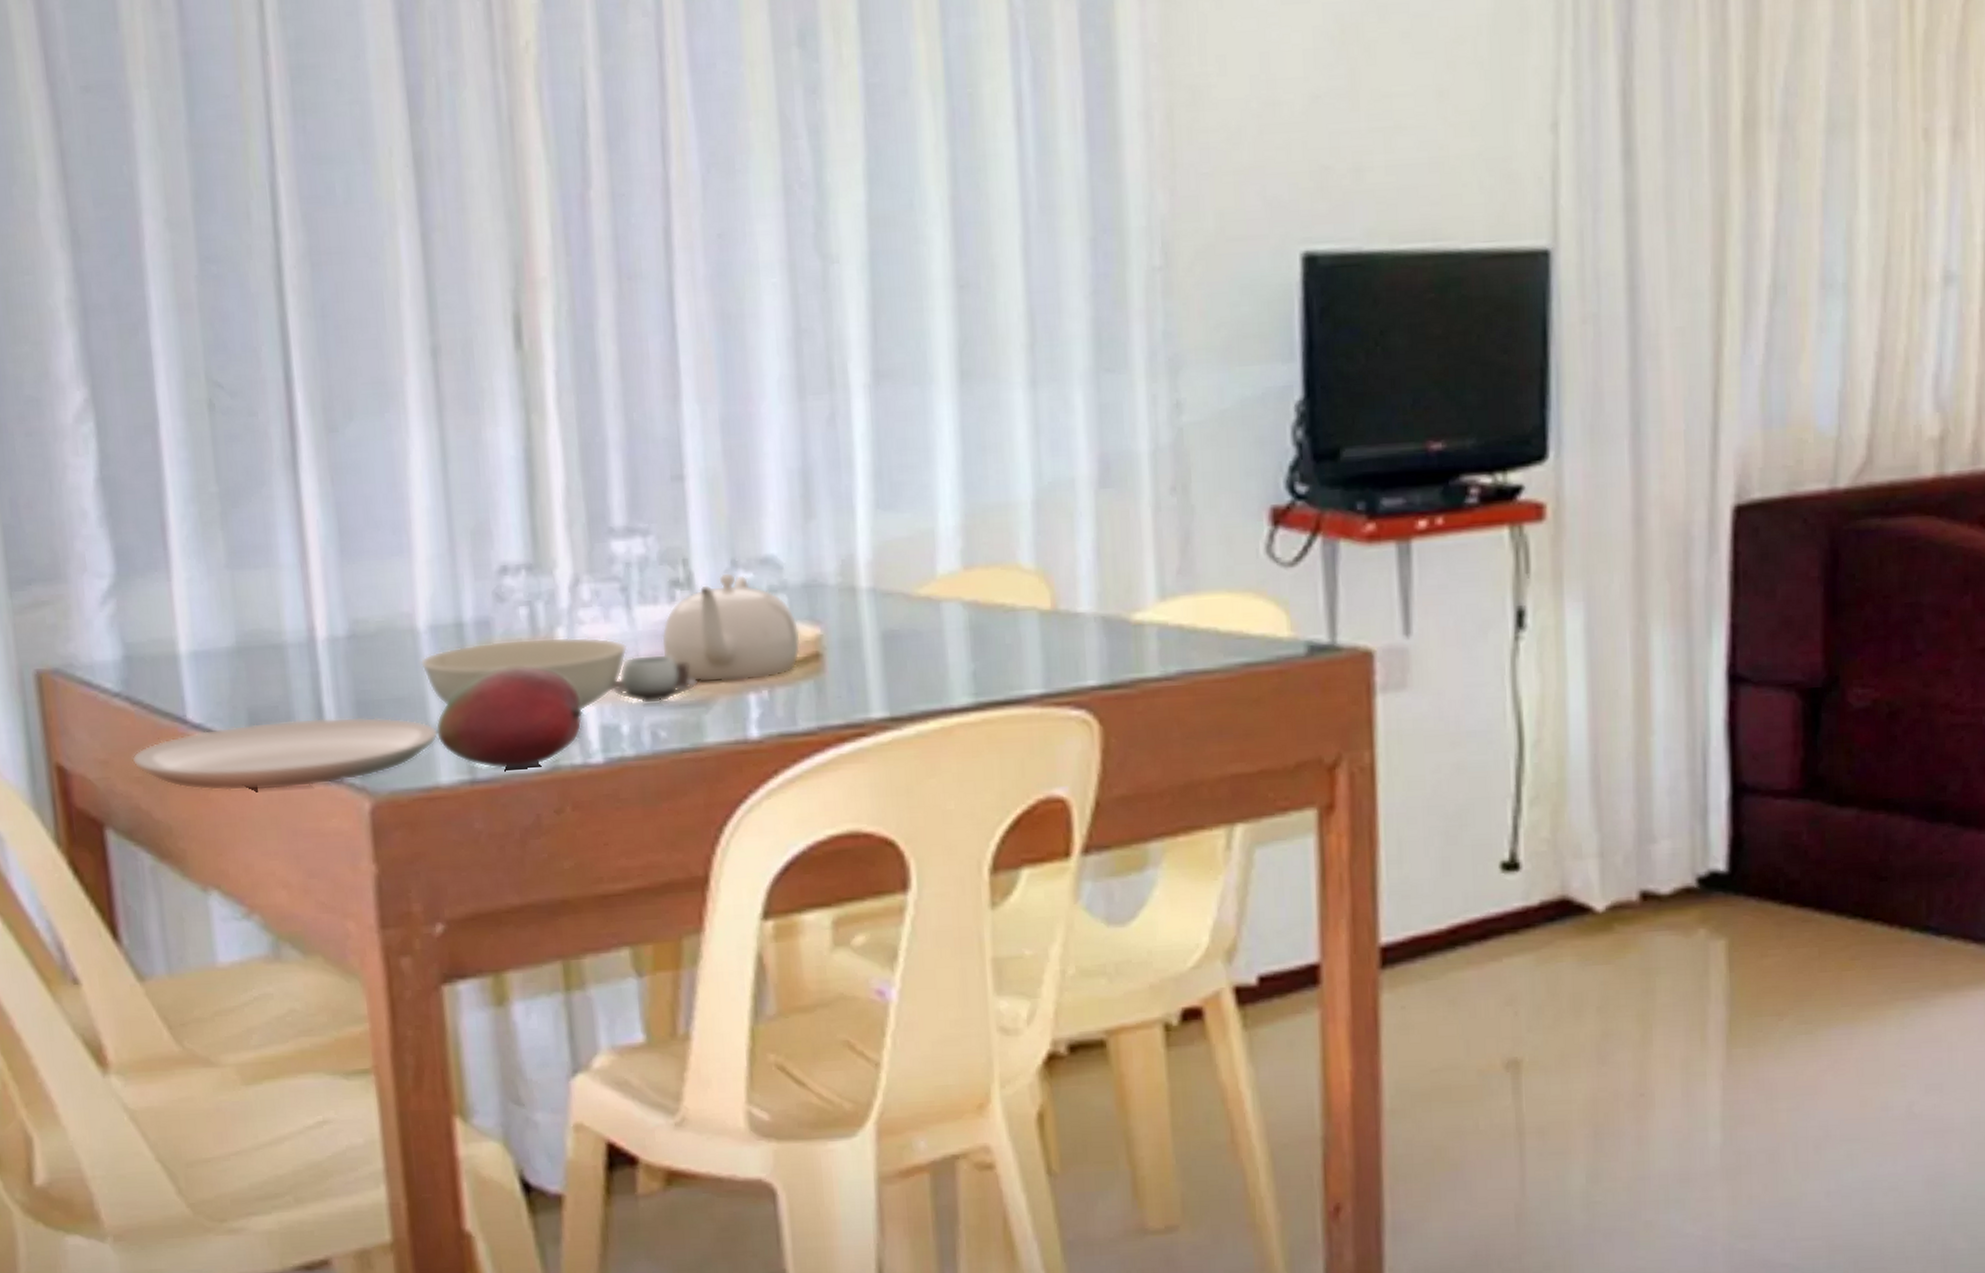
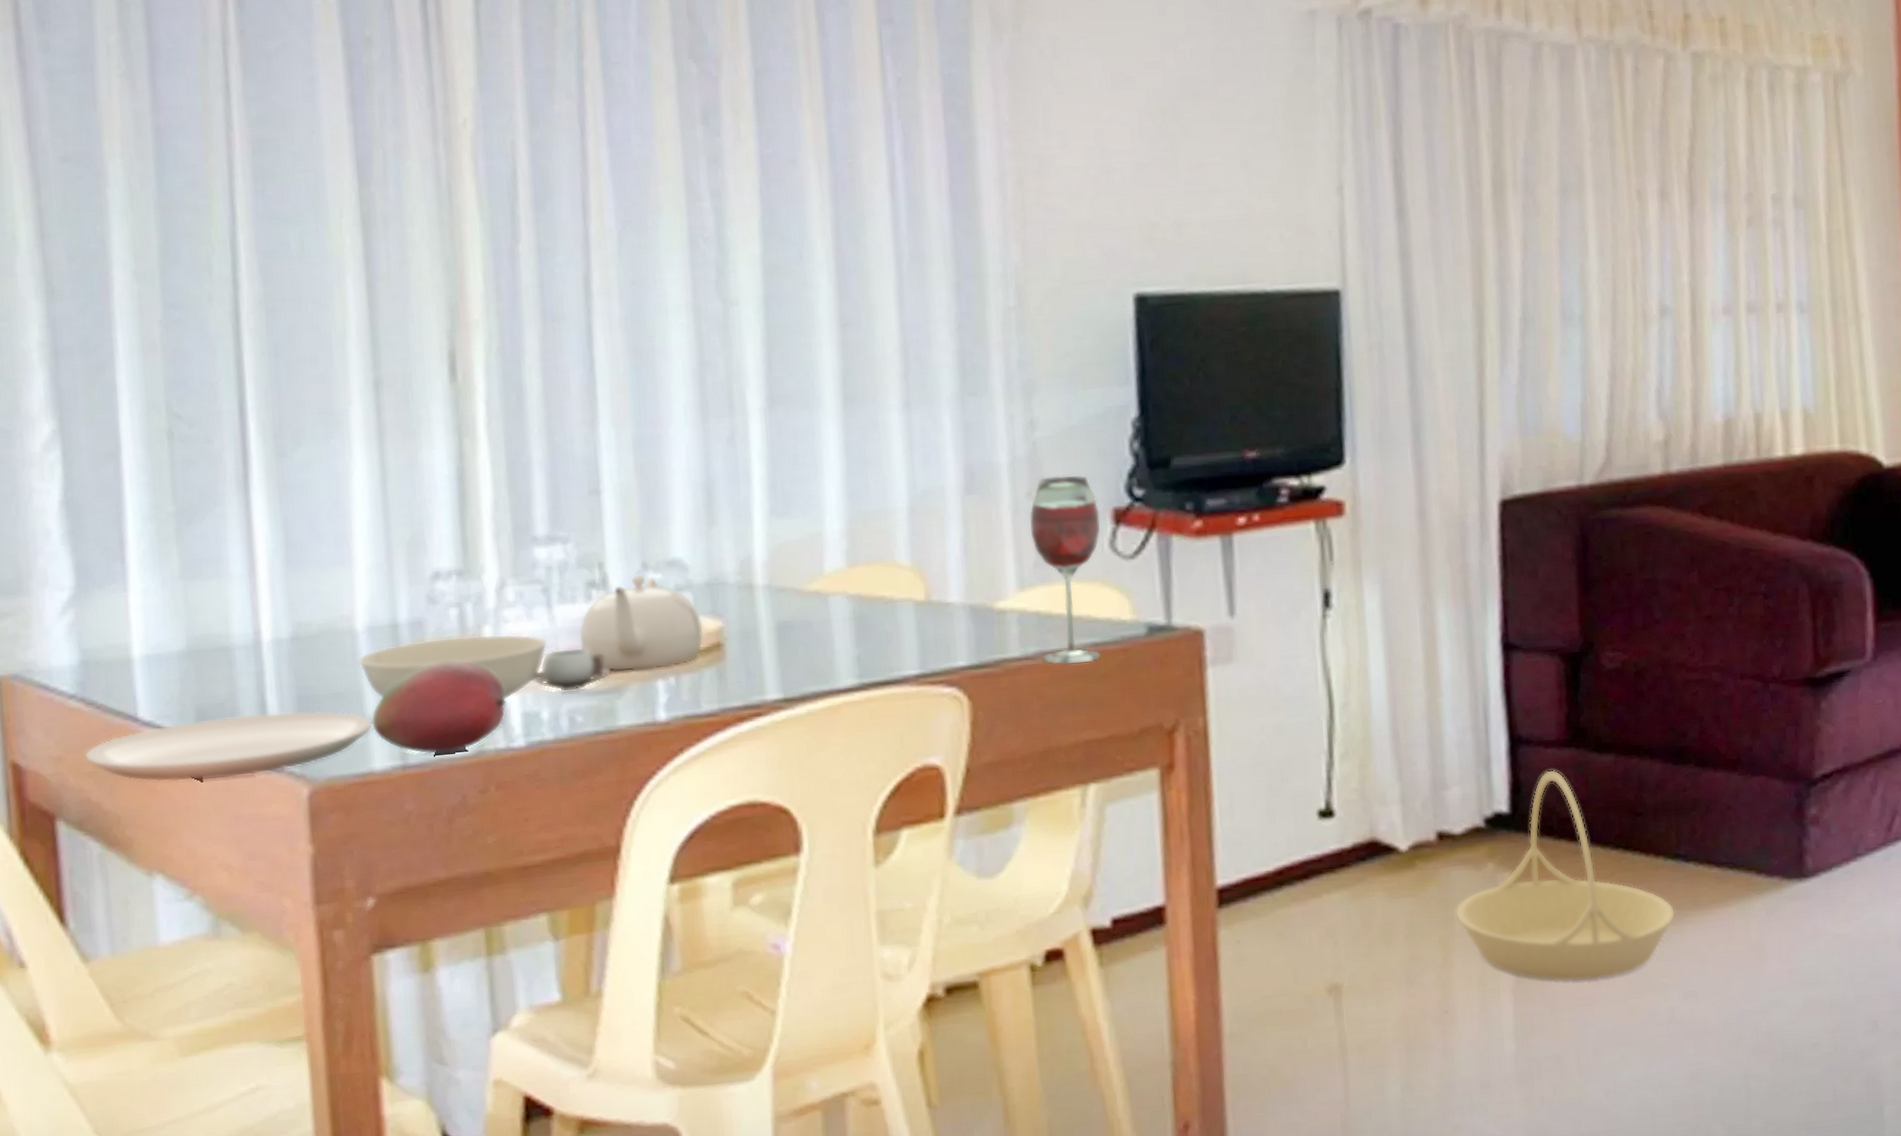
wineglass: none [1172,467,1256,688] -> present [1029,475,1102,665]
basket: none [1657,824,1921,1067] -> present [1455,770,1676,981]

